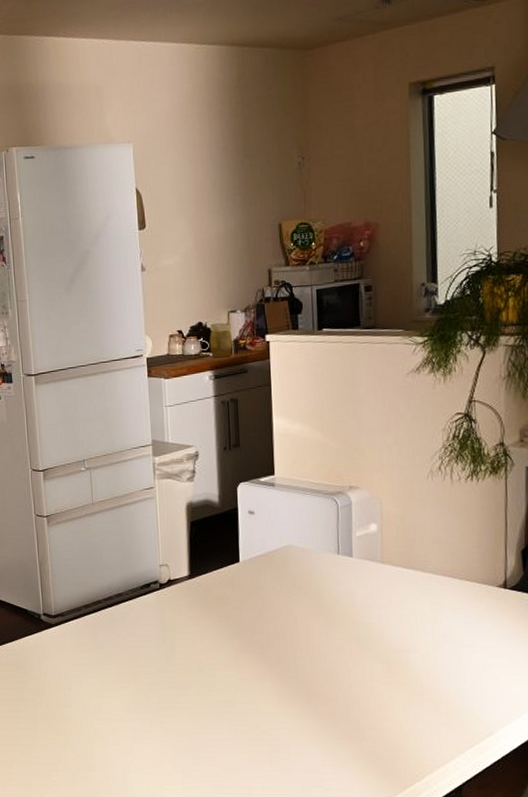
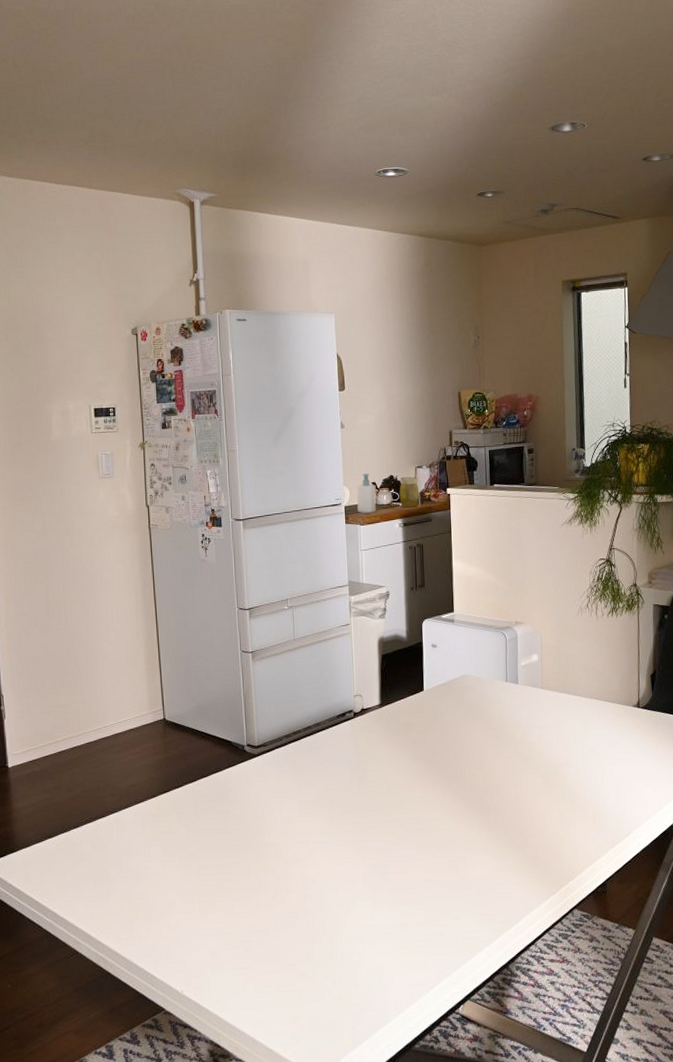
soap bottle: none [160,321,183,366] -> present [357,474,376,514]

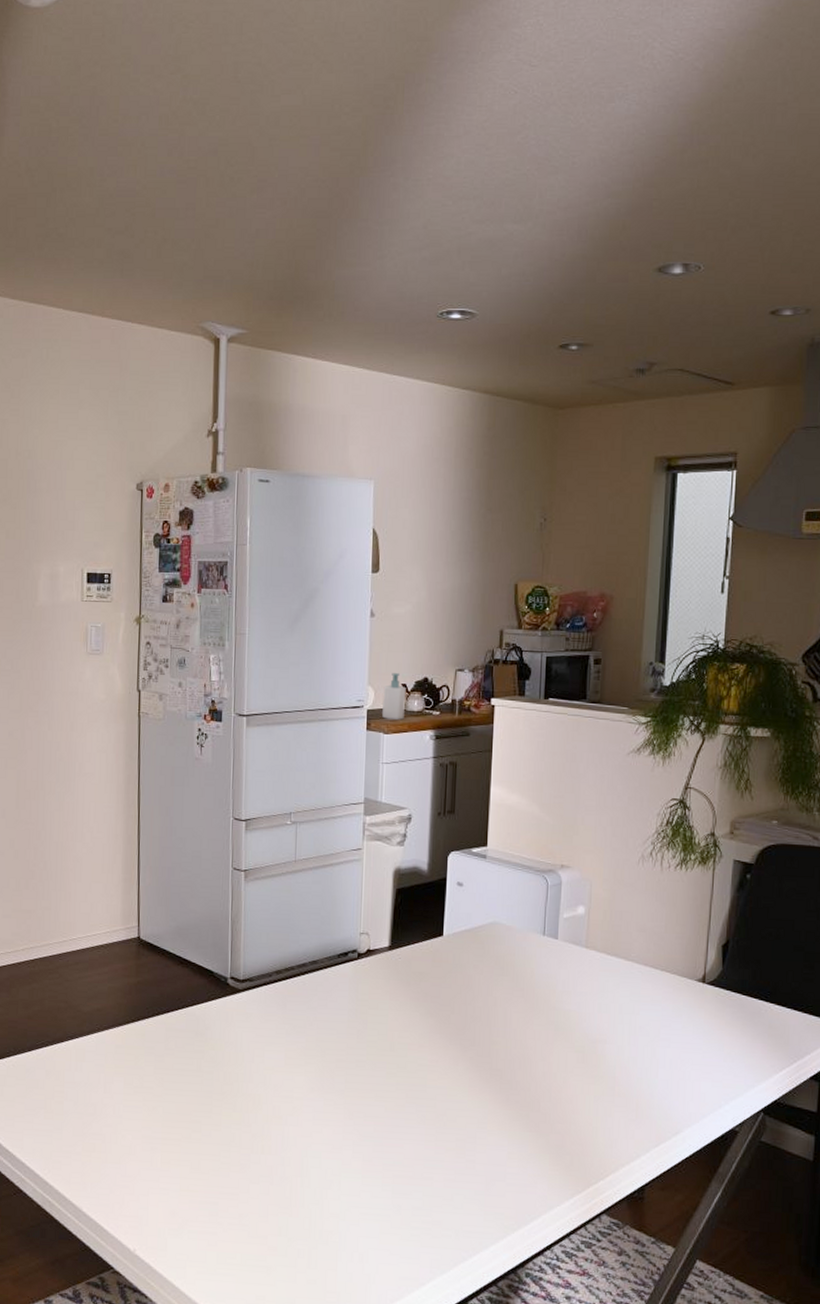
jar: present [399,476,419,509] -> none [433,680,457,719]

